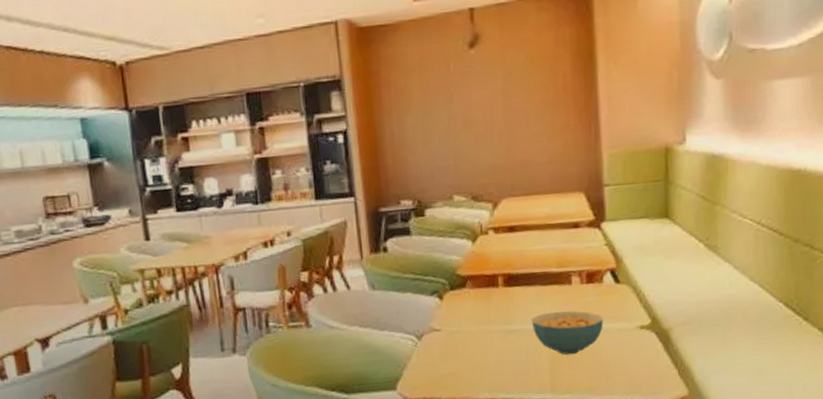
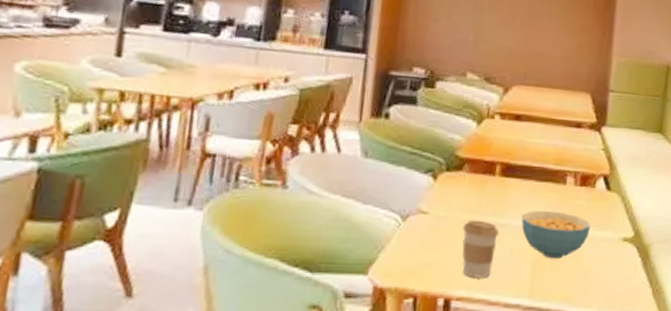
coffee cup: none [476,329,512,381] -> present [462,219,500,278]

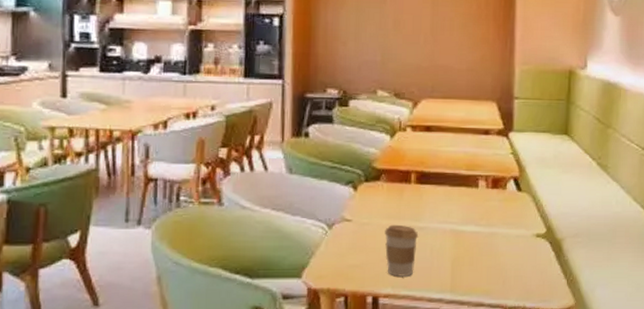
cereal bowl: present [521,210,591,259] -> none [438,212,504,257]

